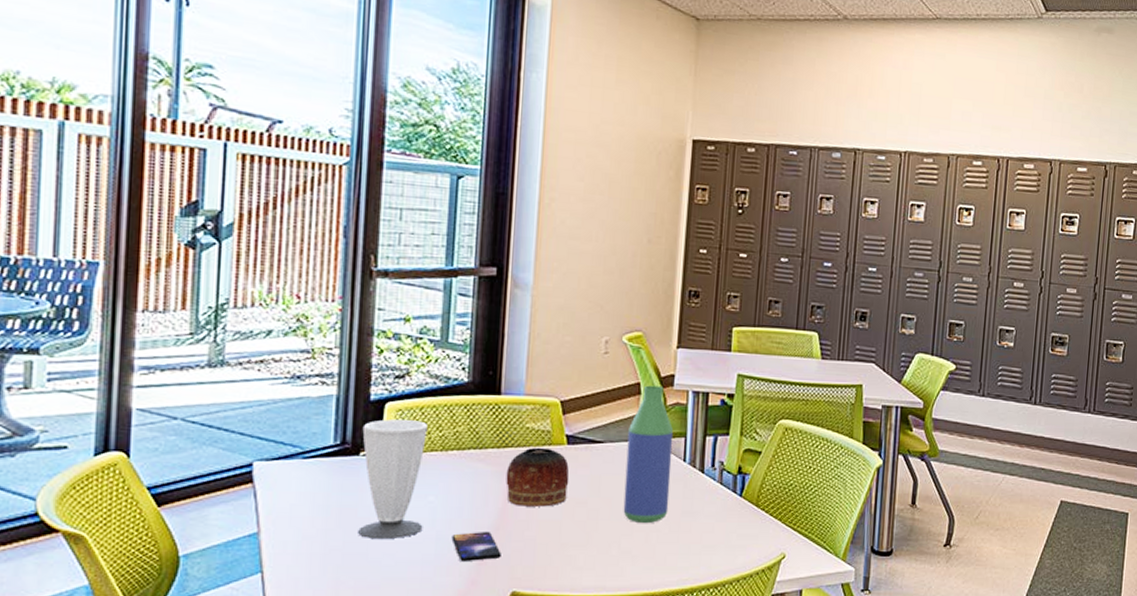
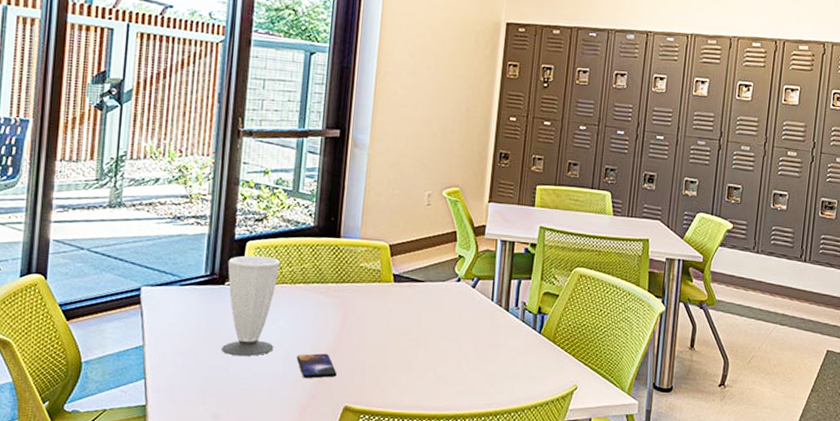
bowl: present [506,447,570,507] -> none [342,283,395,335]
bottle: present [623,385,674,523] -> none [439,233,484,353]

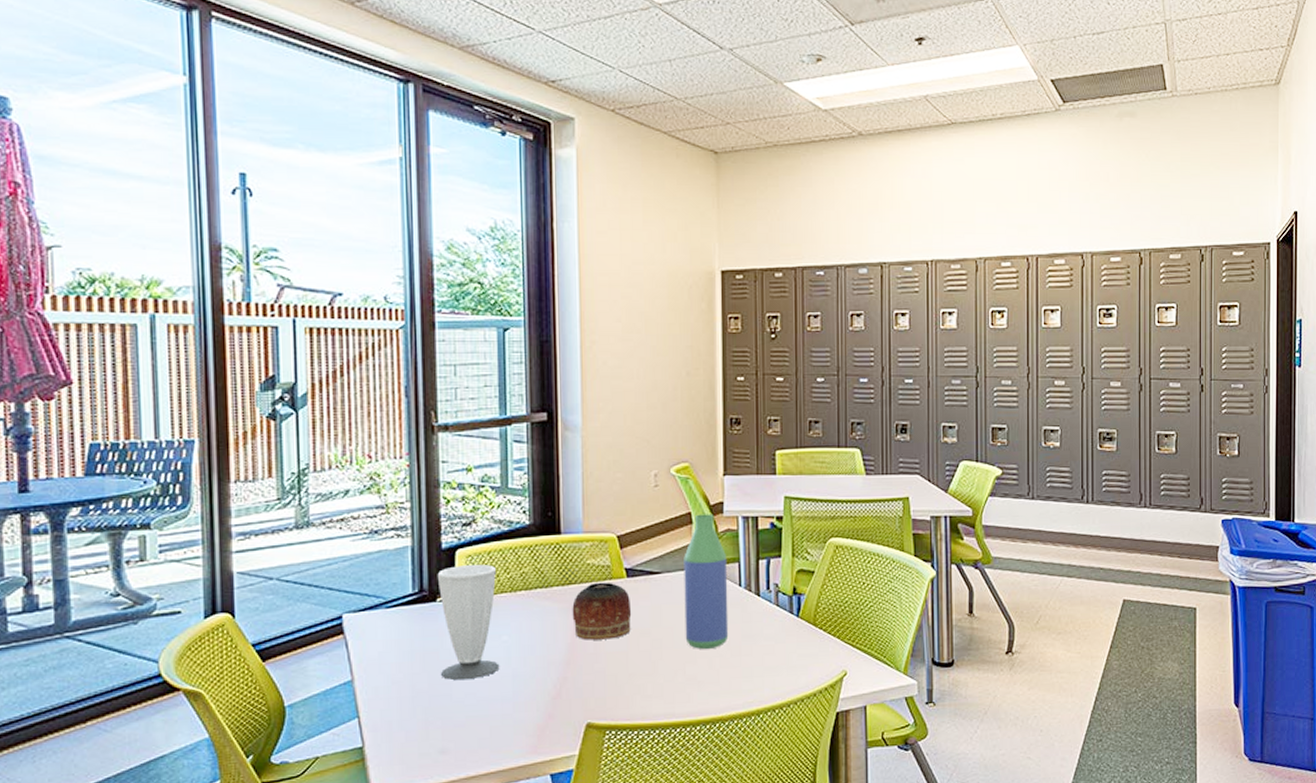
smartphone: present [296,353,337,379] -> none [527,665,574,698]
bowl: none [342,283,395,335] -> present [572,582,632,640]
bottle: none [439,233,484,353] -> present [684,514,729,649]

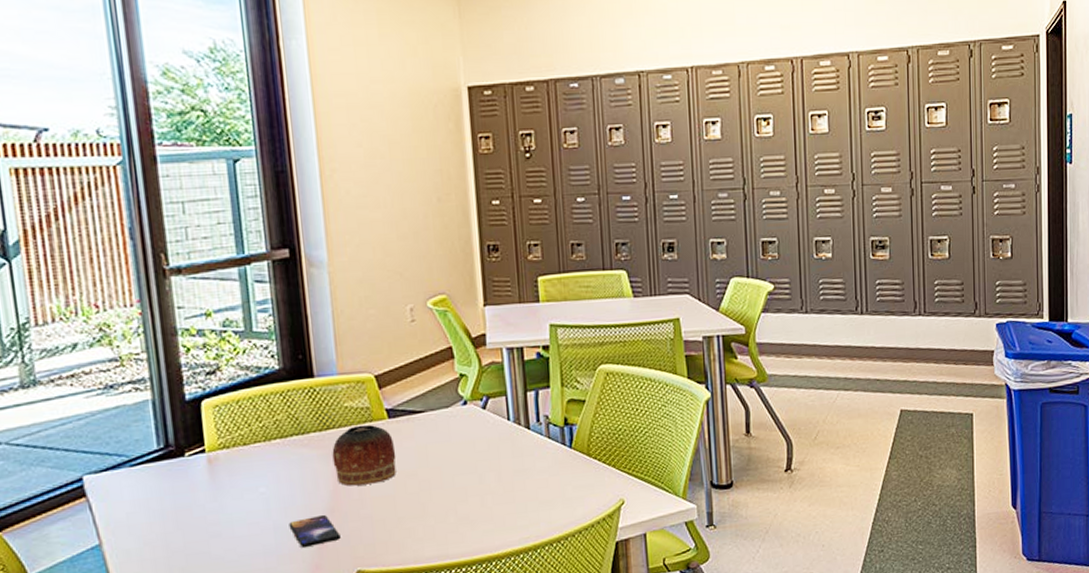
cup: present [437,564,500,681] -> none [183,414,259,537]
smartphone: none [527,665,574,698] -> present [289,514,341,549]
bottle: present [684,514,729,649] -> none [447,347,500,488]

